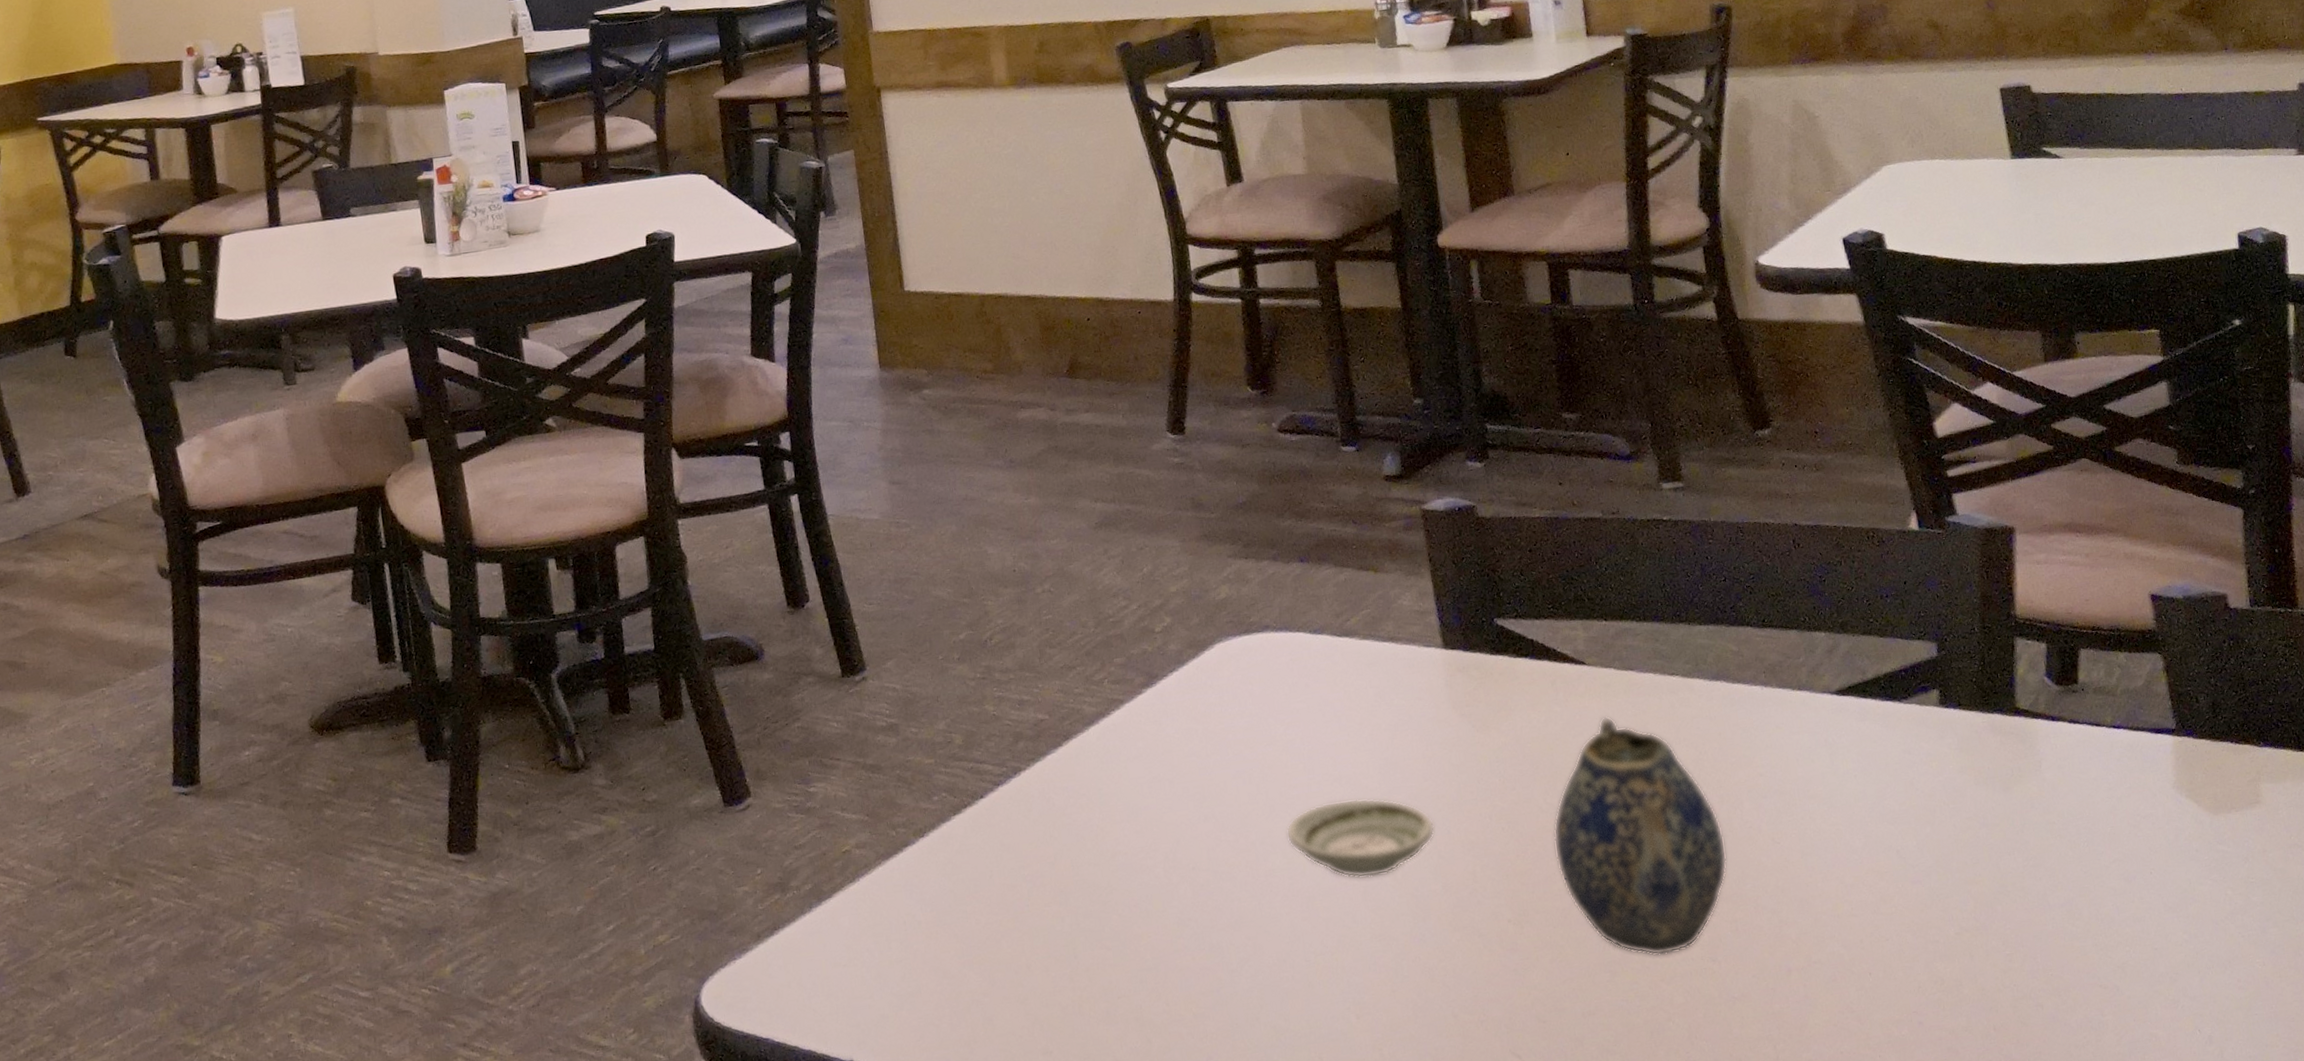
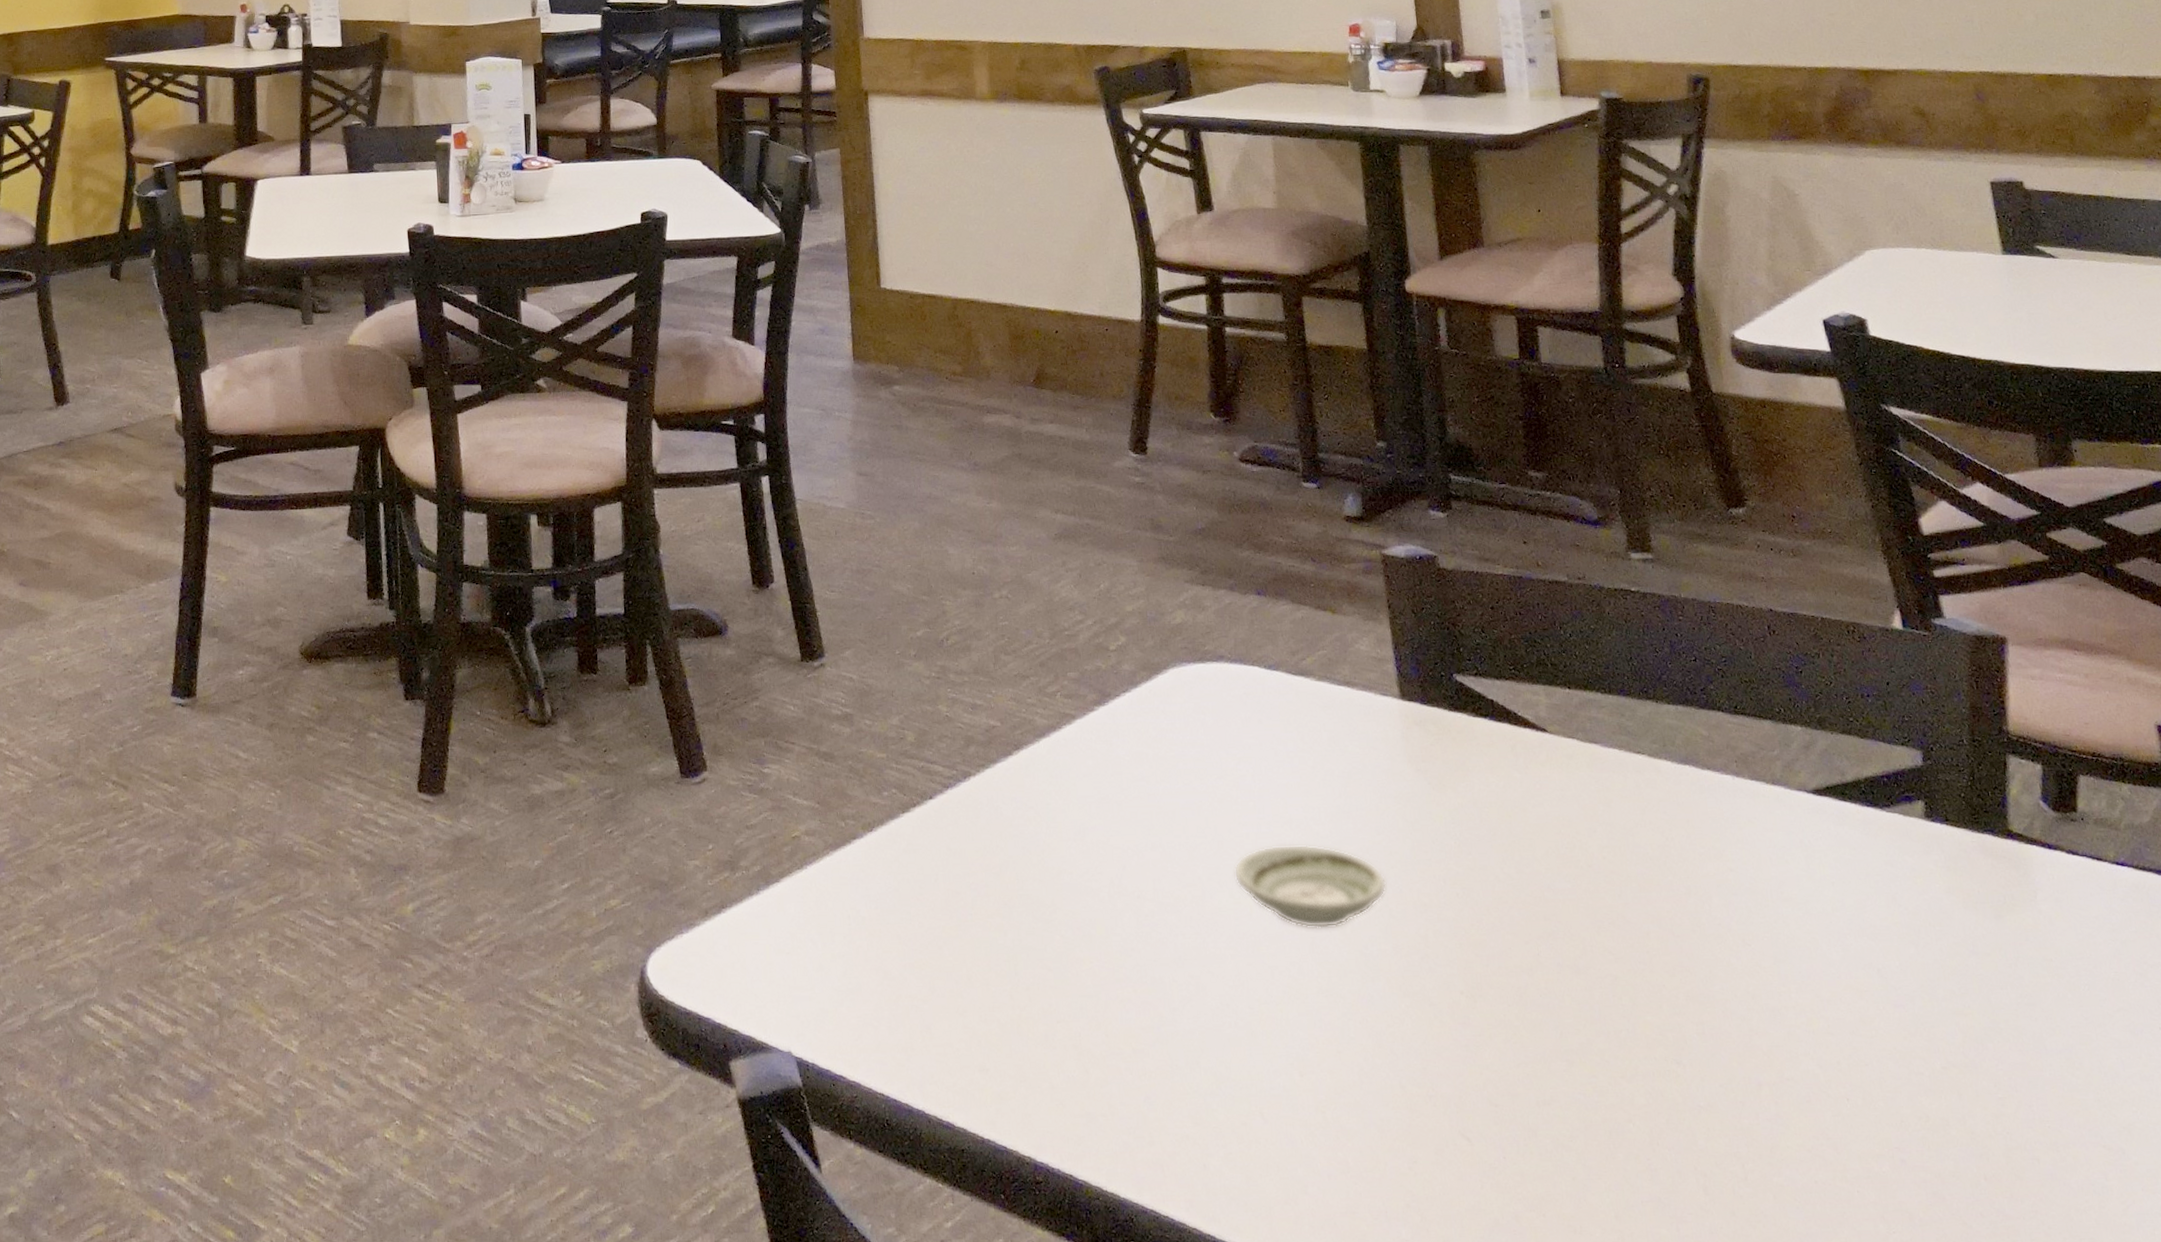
teapot: present [1553,716,1727,956] -> none [1510,789,1694,1051]

